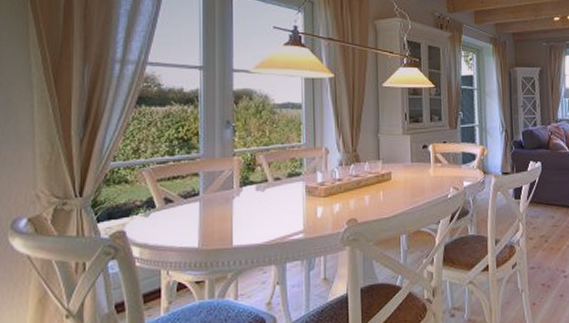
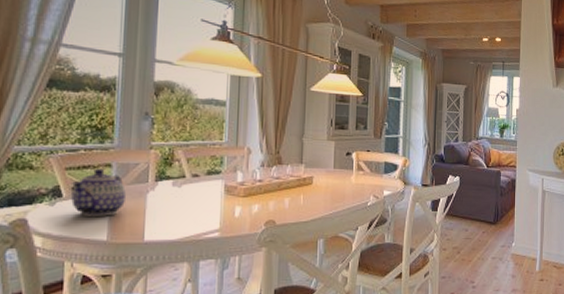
teapot: none [164,178,213,225] -> present [71,168,126,216]

